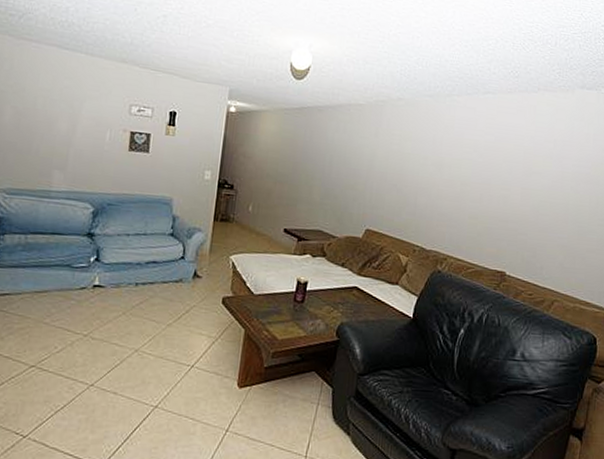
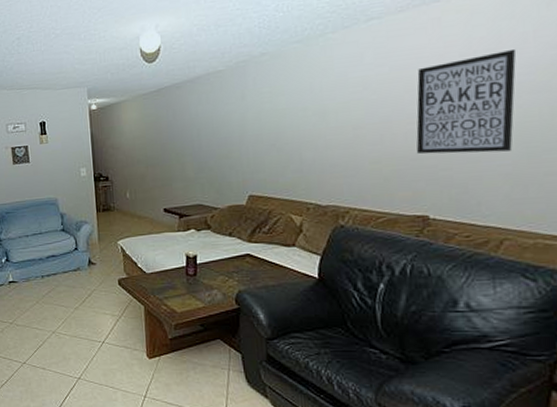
wall art: none [504,143,582,227] -> present [416,48,517,154]

